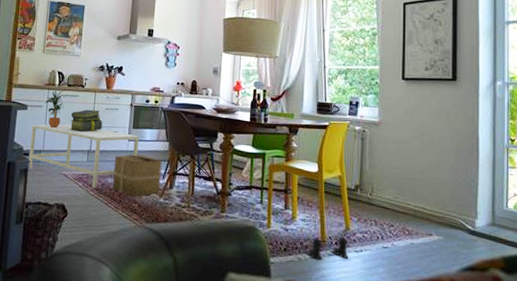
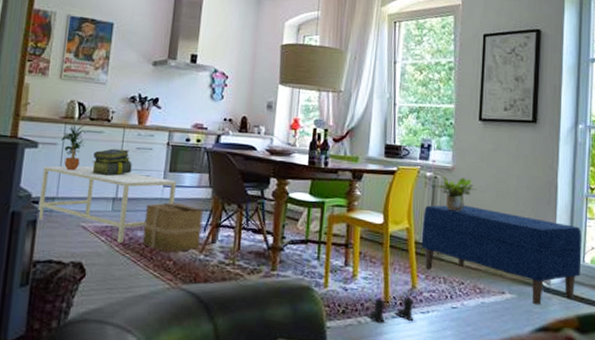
bench: none [352,155,505,247] -> present [421,205,582,305]
potted plant: none [365,128,402,161] -> present [437,175,477,212]

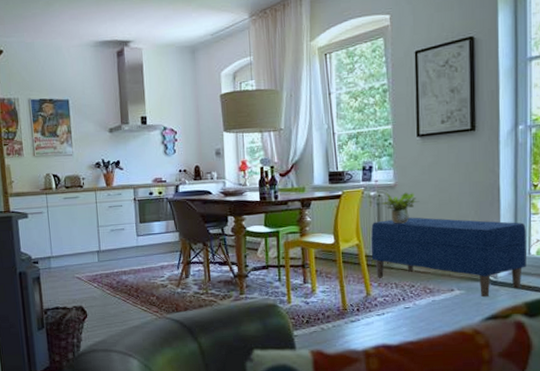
coffee table: present [39,165,176,243] -> none [36,227,149,287]
potted plant: present [62,124,86,170] -> none [46,193,65,233]
stack of books: present [91,148,132,176] -> none [74,209,108,234]
cardboard box: present [142,202,203,253] -> none [125,248,176,291]
boots: present [366,297,414,323] -> none [328,303,371,328]

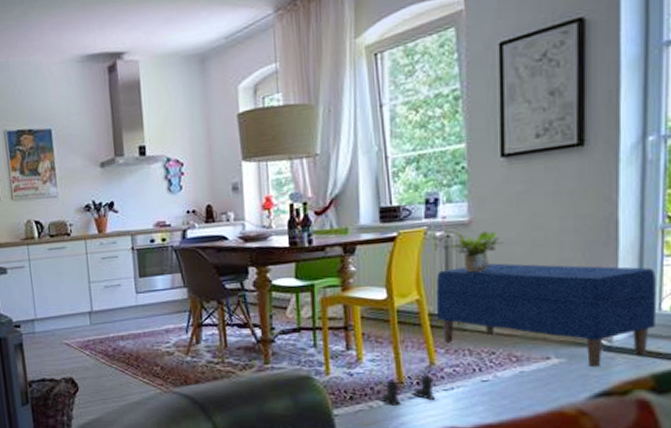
boots: none [328,303,371,328] -> present [378,375,436,406]

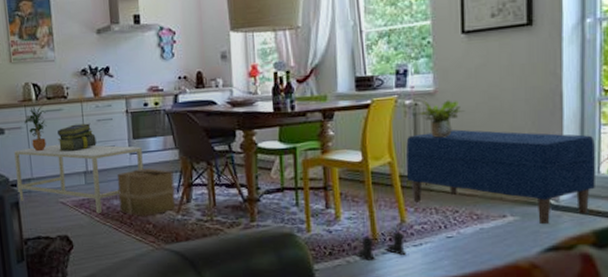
coffee table: none [17,283,151,355] -> present [14,144,144,213]
potted plant: none [27,243,50,291] -> present [24,105,47,151]
stack of books: none [61,261,101,292] -> present [57,123,97,152]
cardboard box: none [122,307,185,359] -> present [117,168,176,217]

